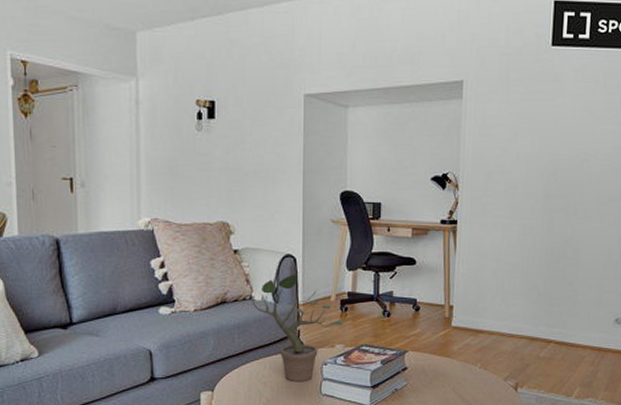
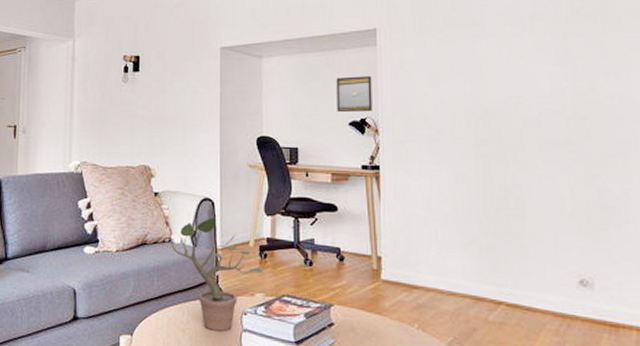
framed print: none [420,130,456,168] -> present [336,76,373,113]

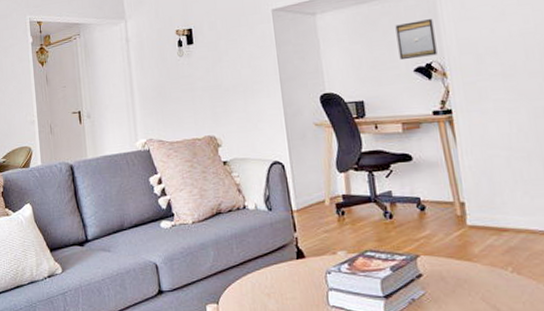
potted plant: present [159,216,262,331] -> none [233,179,342,292]

